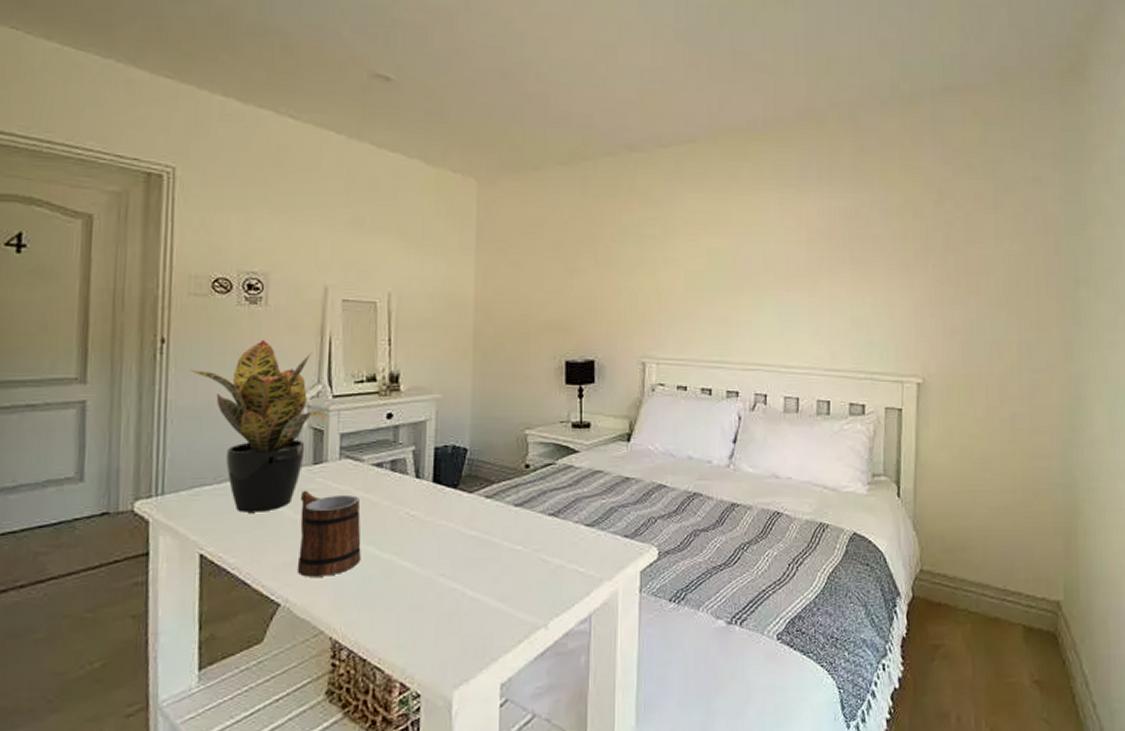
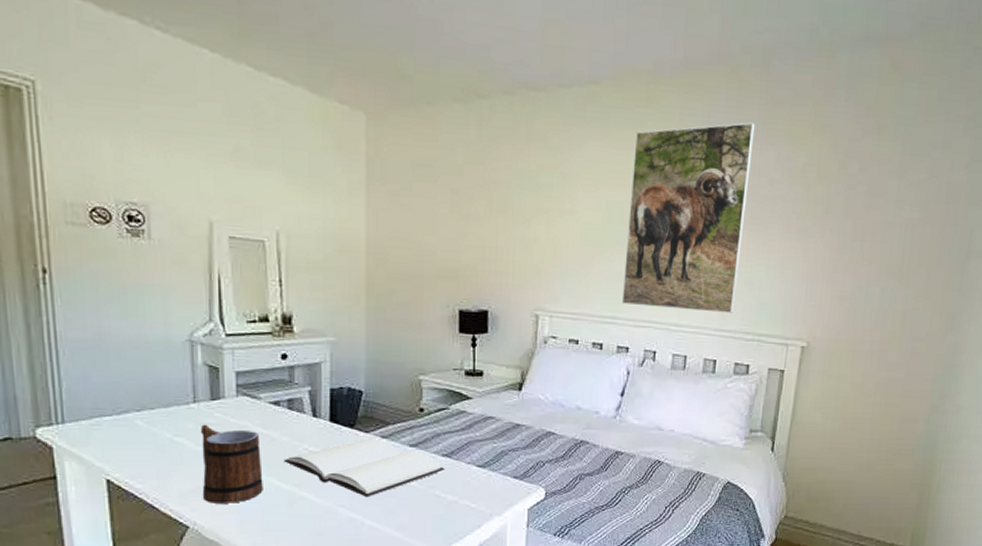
potted plant: present [190,339,325,513] -> none [76,274,219,443]
book: none [383,499,551,565] -> present [283,438,445,498]
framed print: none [728,169,848,352] -> present [621,122,755,313]

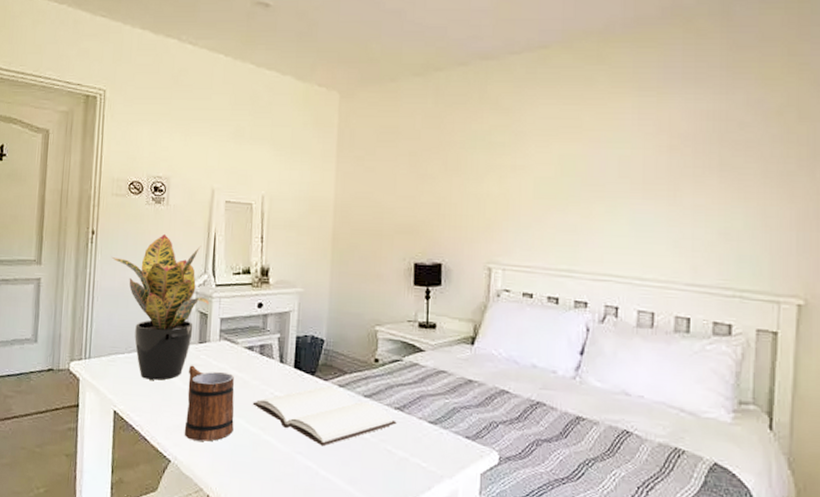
potted plant: none [76,274,219,443] -> present [111,233,209,380]
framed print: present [621,122,755,313] -> none [578,68,718,266]

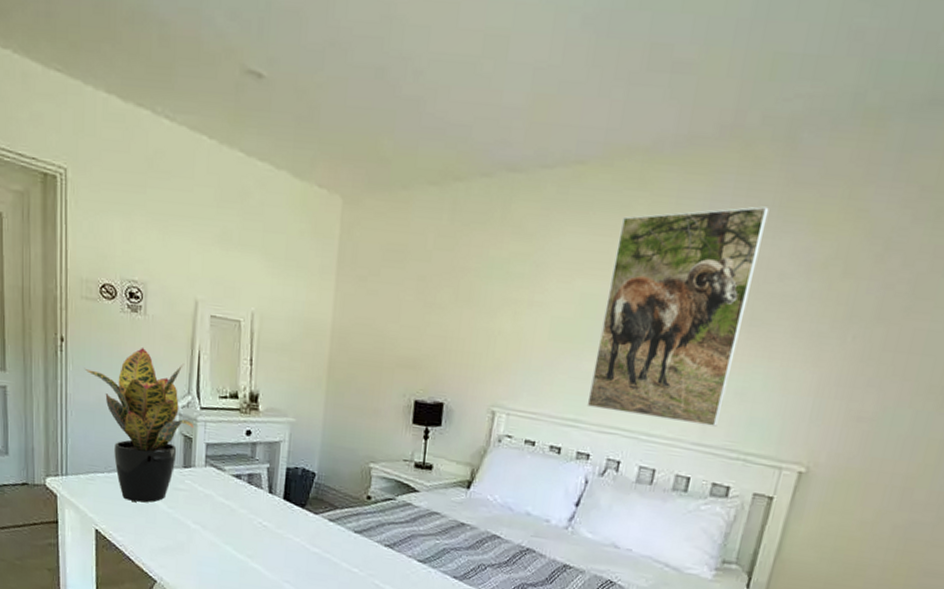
mug: present [184,365,235,442] -> none [169,489,221,565]
book: present [252,386,397,447] -> none [240,519,386,577]
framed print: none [578,68,718,266] -> present [586,206,769,427]

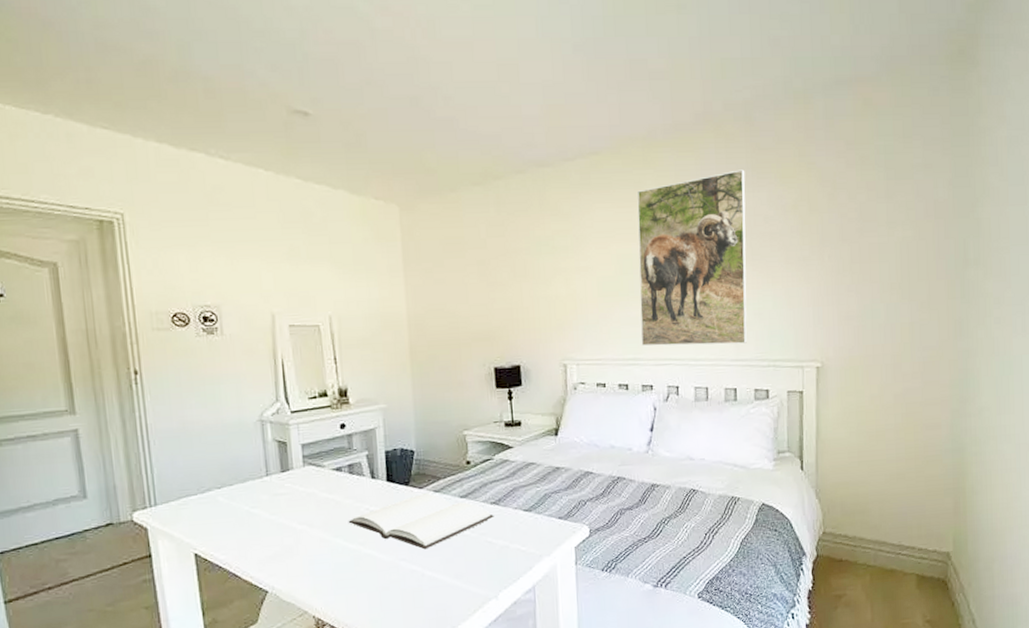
potted plant: present [84,347,193,503] -> none [163,365,286,517]
book: none [240,519,386,577] -> present [348,493,494,550]

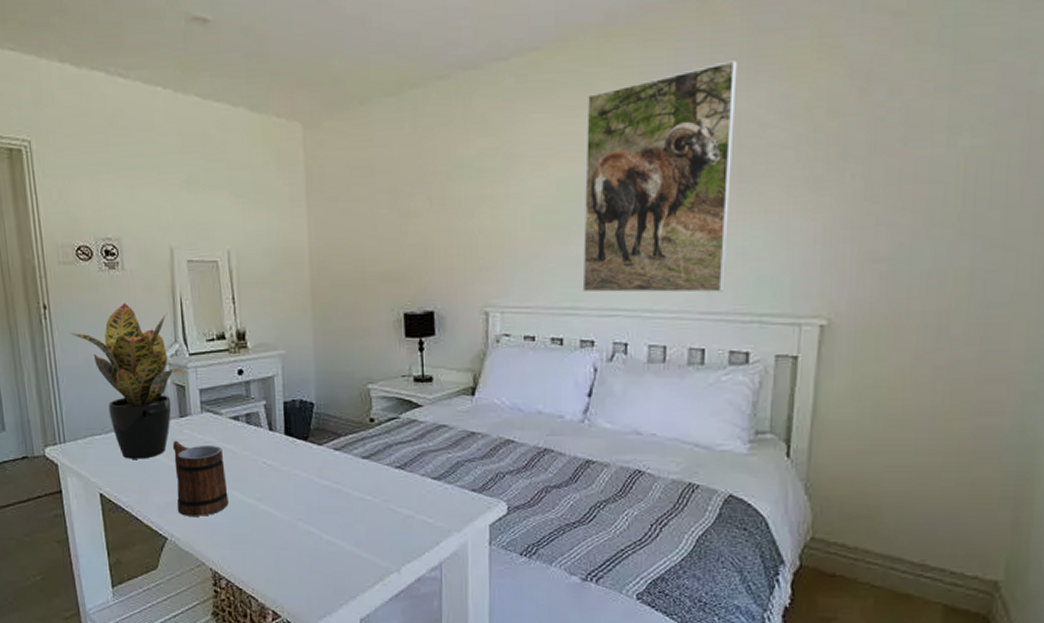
potted plant: none [163,365,286,517] -> present [69,302,184,459]
mug: none [274,494,332,568] -> present [173,440,229,516]
book: present [348,493,494,550] -> none [245,451,399,512]

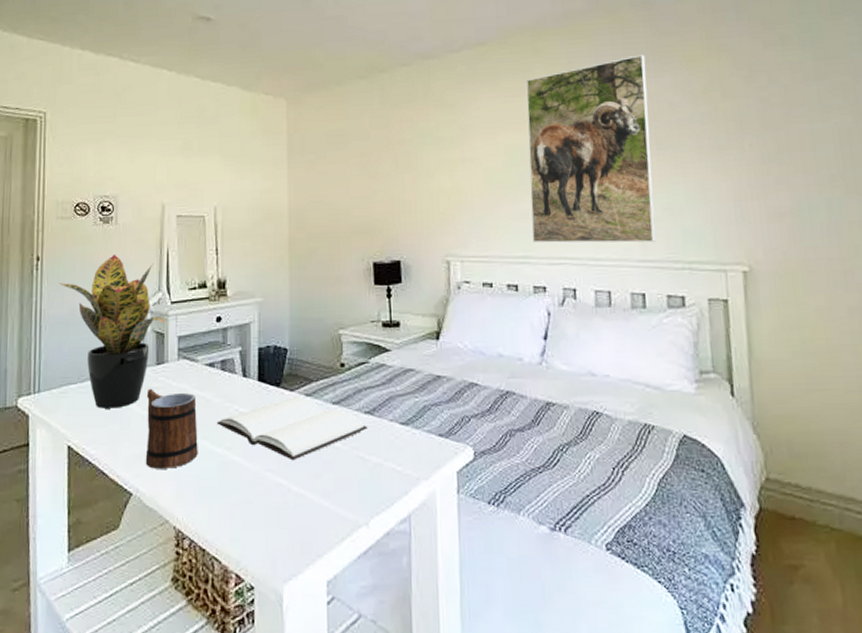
book: none [245,451,399,512] -> present [216,397,368,461]

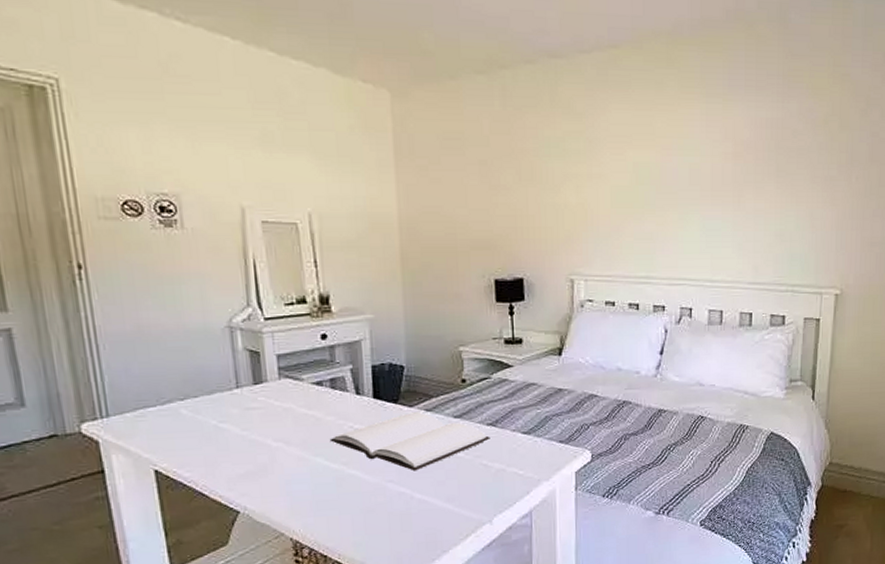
potted plant: present [58,253,165,409] -> none [113,263,259,431]
mug: present [145,388,198,469] -> none [246,409,311,487]
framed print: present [525,54,655,243] -> none [655,76,776,266]

